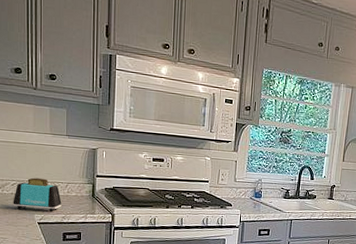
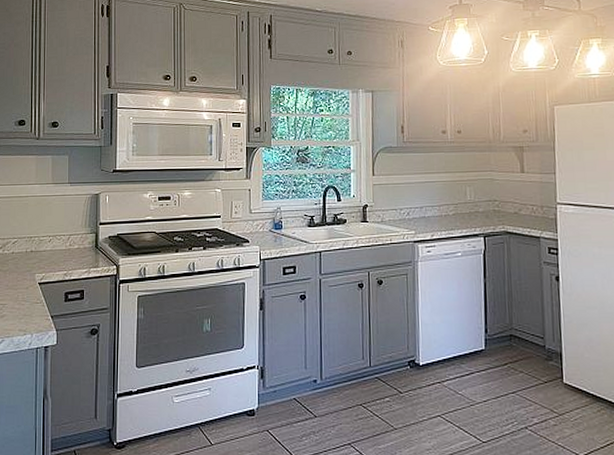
toaster: present [13,177,62,212] -> none [13,232,64,271]

